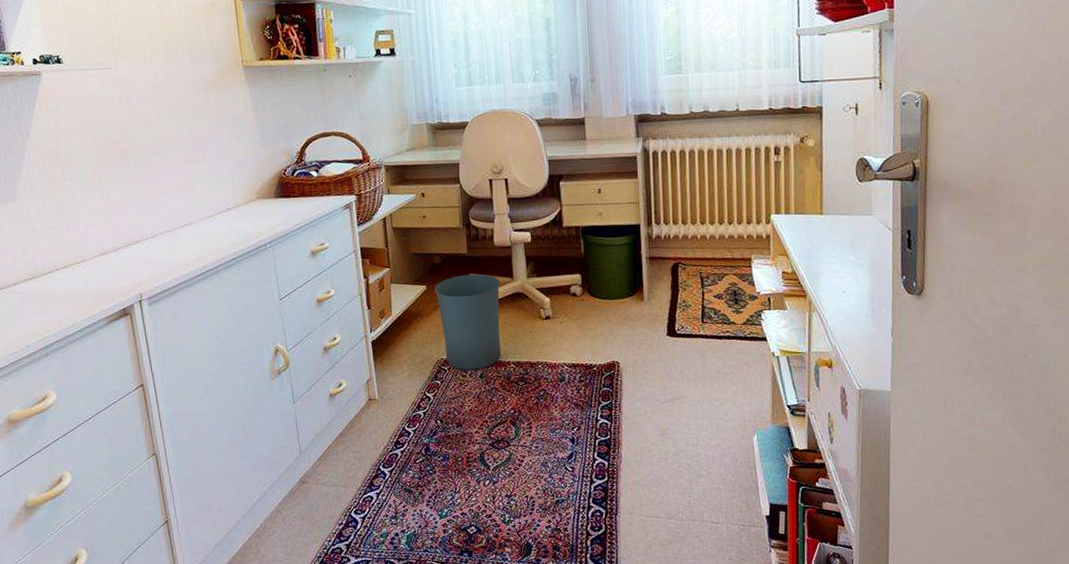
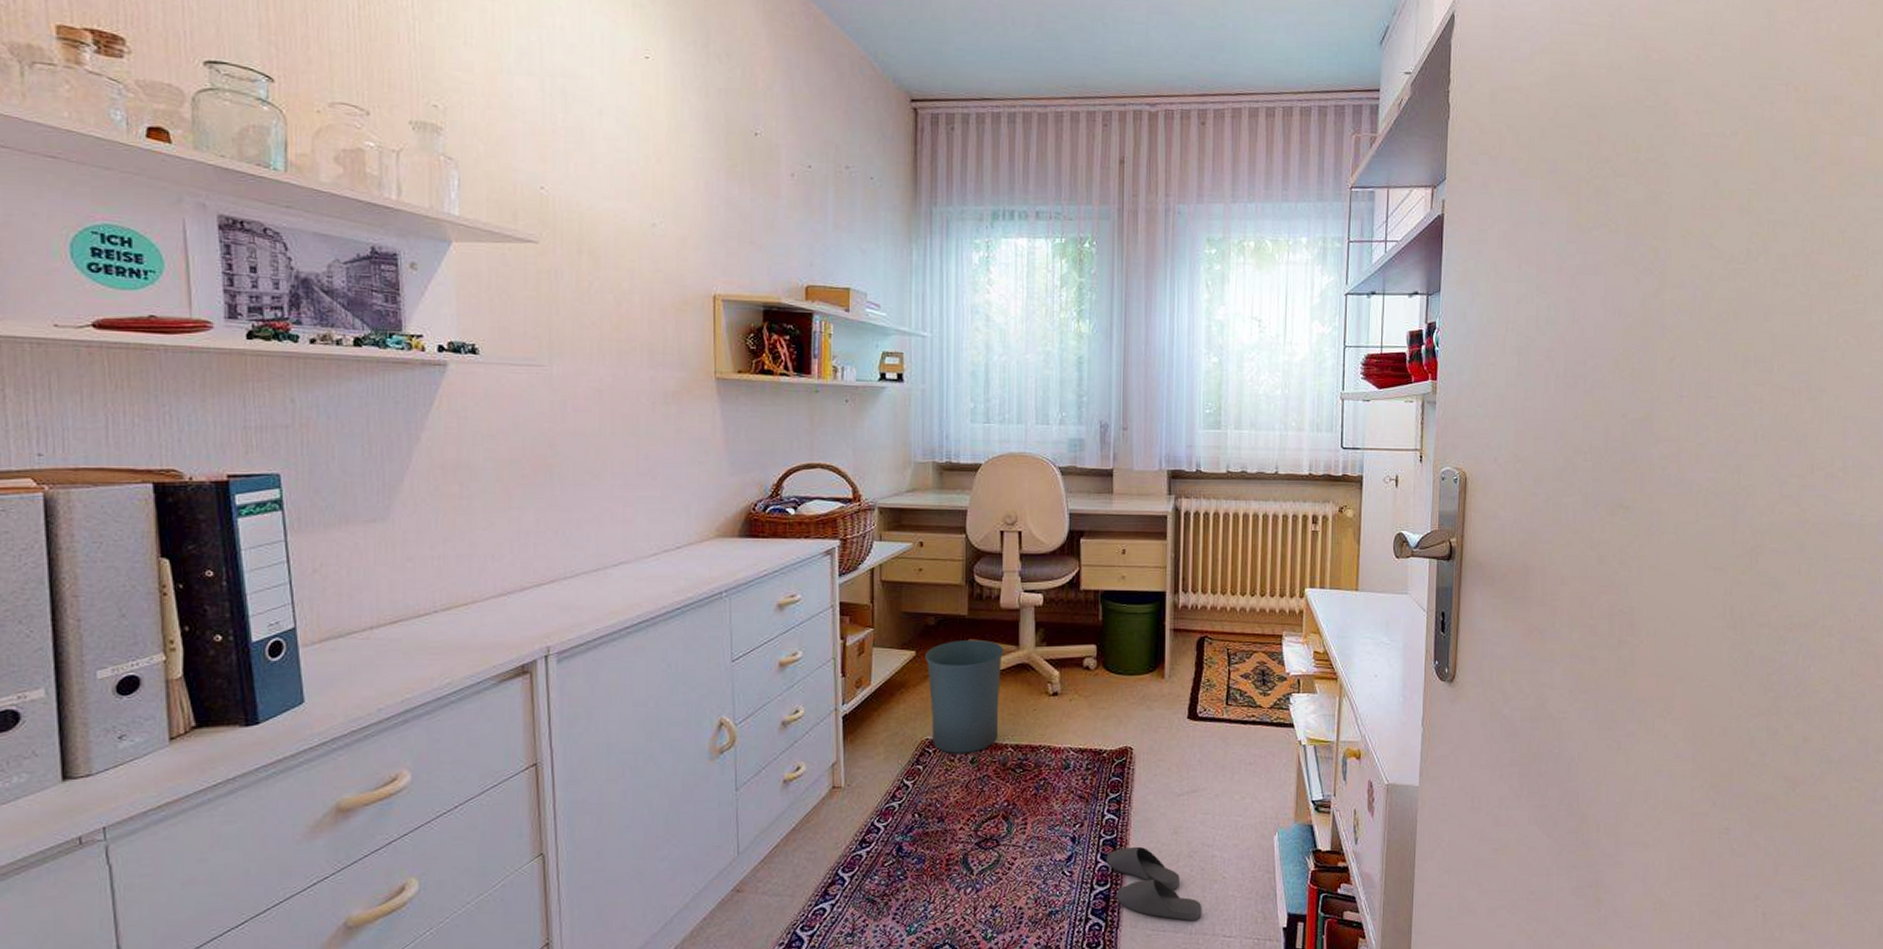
slippers: none [602,446,691,510] -> present [1106,846,1202,922]

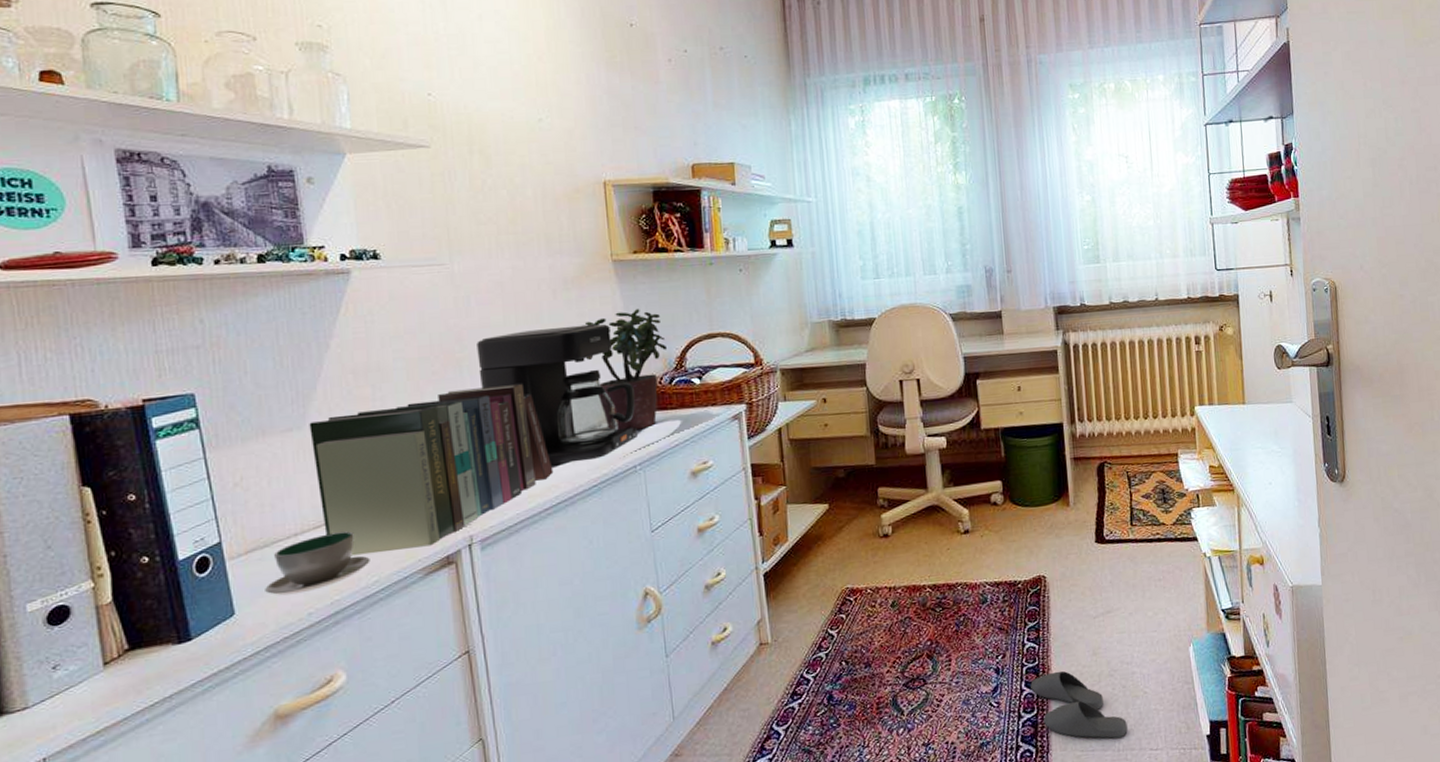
cup: none [336,630,444,688] -> present [265,531,370,596]
books: none [393,495,637,656] -> present [309,383,554,556]
coffee maker: none [569,441,727,582] -> present [477,324,639,465]
potted plant: none [679,431,763,556] -> present [583,309,667,430]
waste bin: present [925,639,1004,753] -> none [838,486,915,600]

